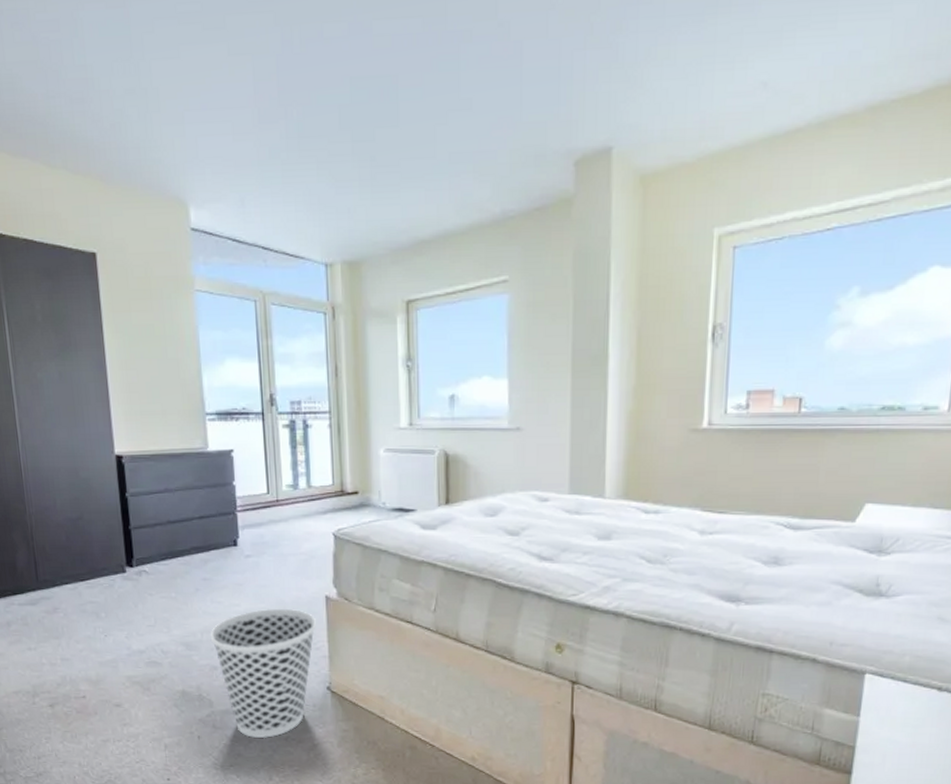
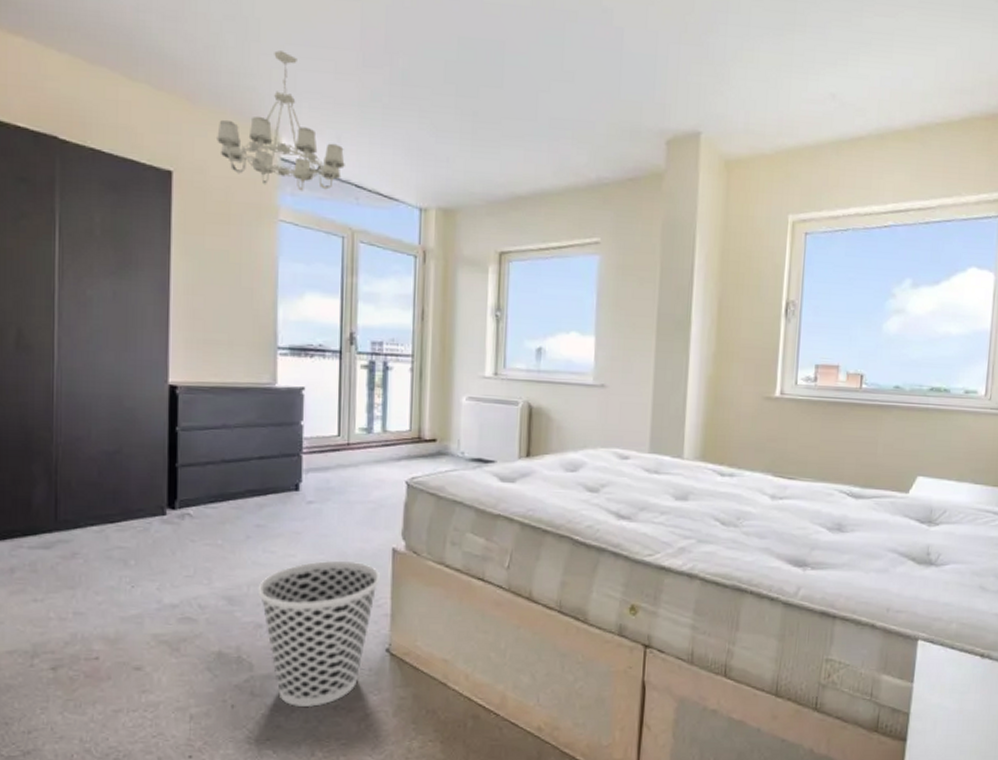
chandelier: none [131,118,251,259] -> present [217,50,345,191]

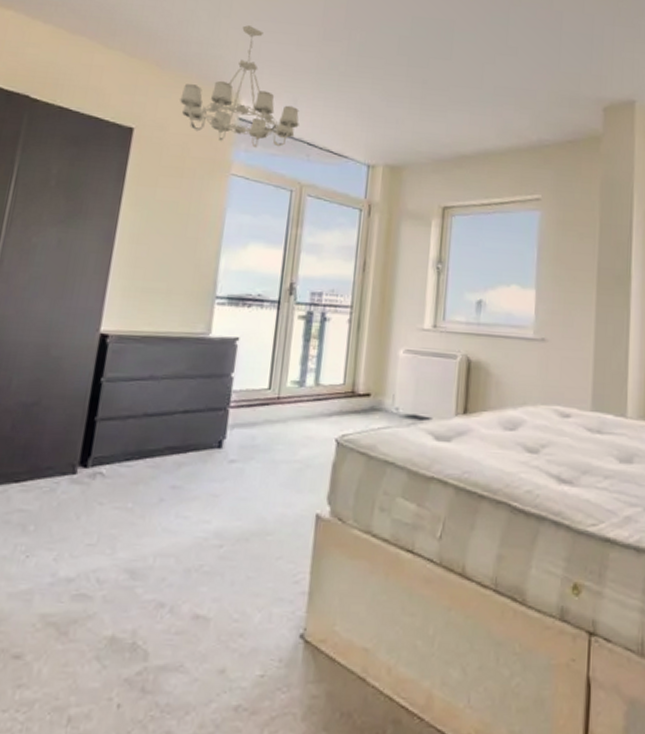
wastebasket: present [257,561,380,707] -> none [164,528,300,707]

